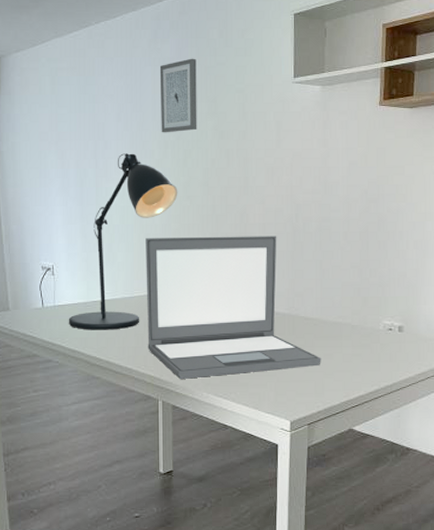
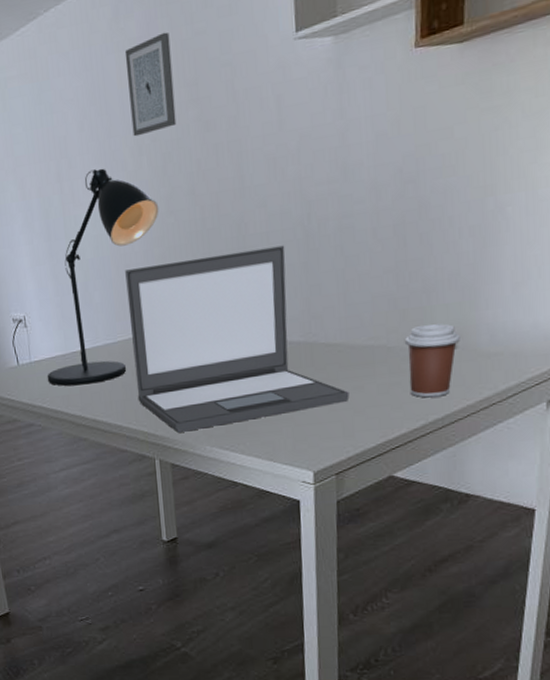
coffee cup: none [364,310,405,368] -> present [404,323,460,398]

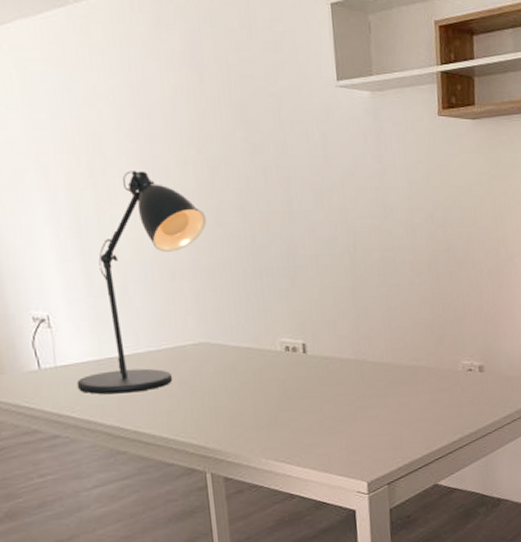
wall art: present [124,32,177,137] -> none [167,52,224,146]
laptop: present [125,245,350,433] -> none [170,269,397,445]
coffee cup: present [404,323,460,398] -> none [441,349,486,414]

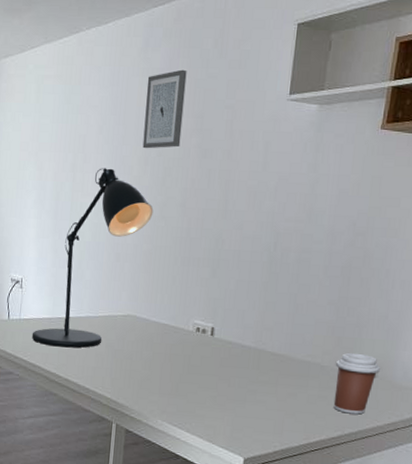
wall art: none [167,52,224,146] -> present [142,69,187,149]
coffee cup: none [441,349,486,414] -> present [333,352,380,415]

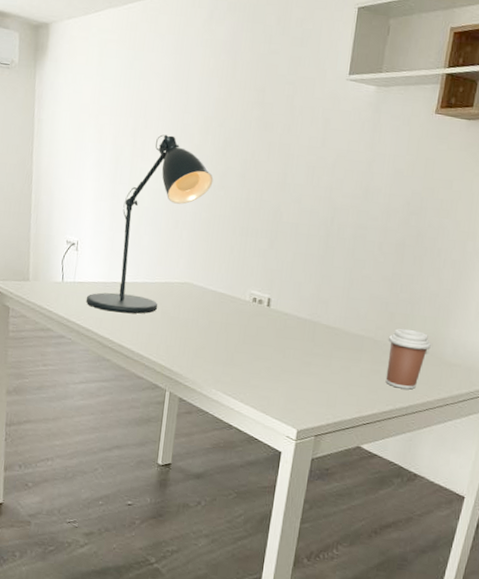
wall art: present [142,69,187,149] -> none [204,43,250,119]

